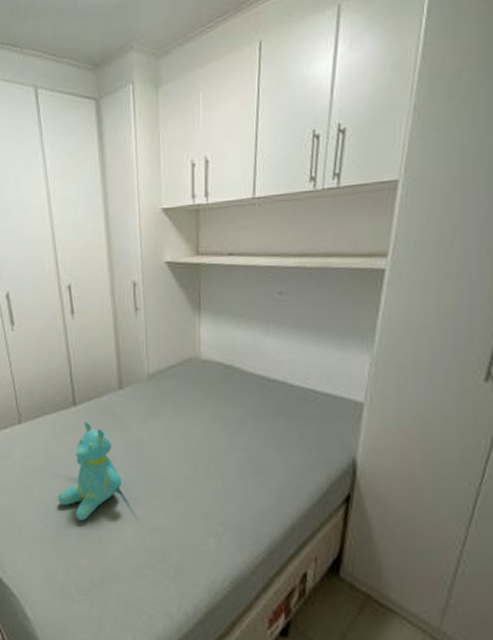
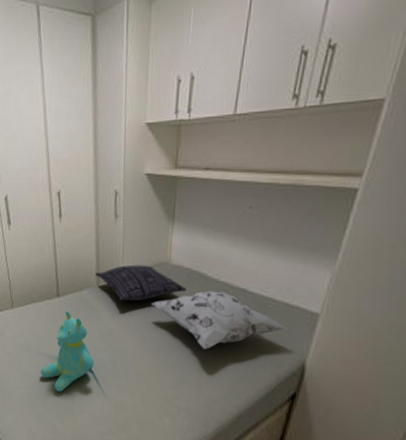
pillow: none [117,362,220,406] -> present [95,264,186,302]
decorative pillow: none [182,386,333,453] -> present [151,290,287,349]

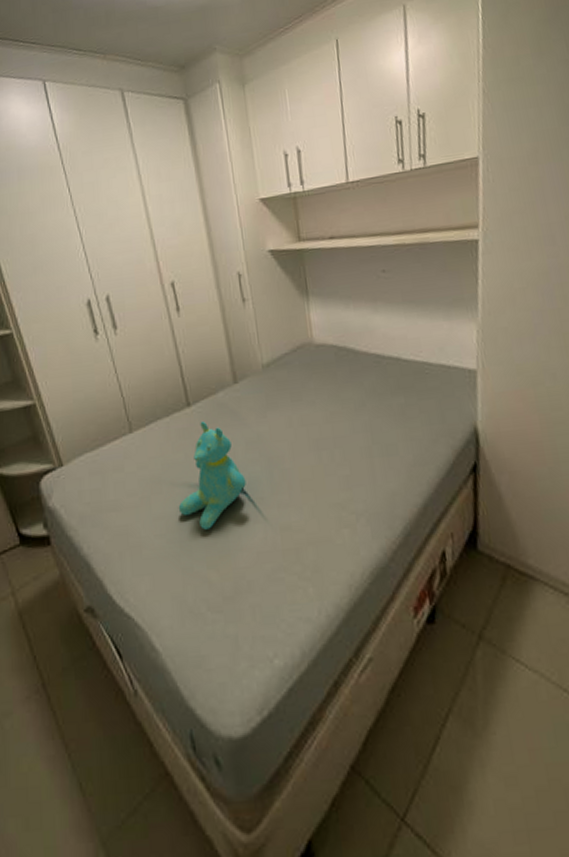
pillow: present [95,264,186,302] -> none [230,349,337,398]
decorative pillow: present [151,290,287,349] -> none [300,364,450,434]

